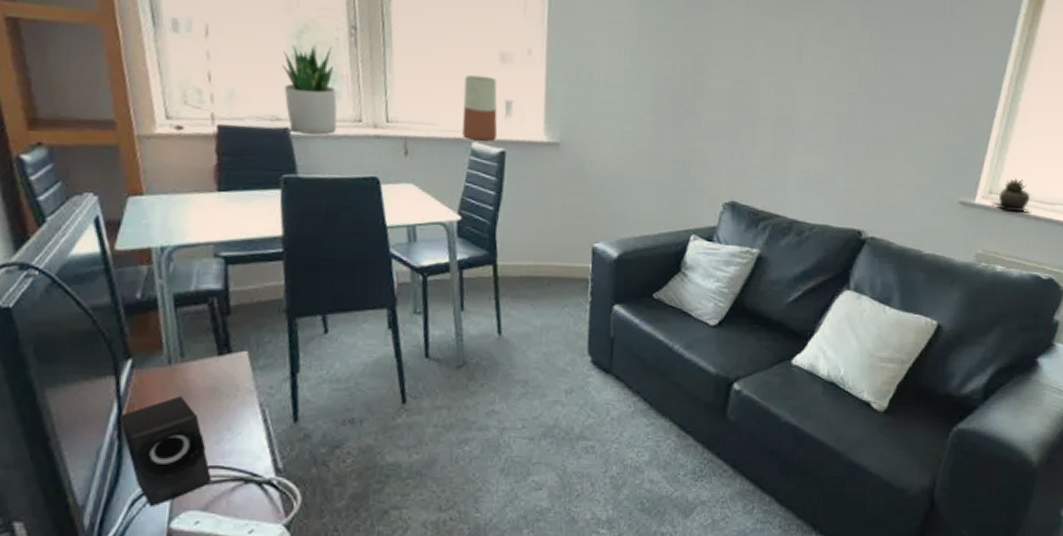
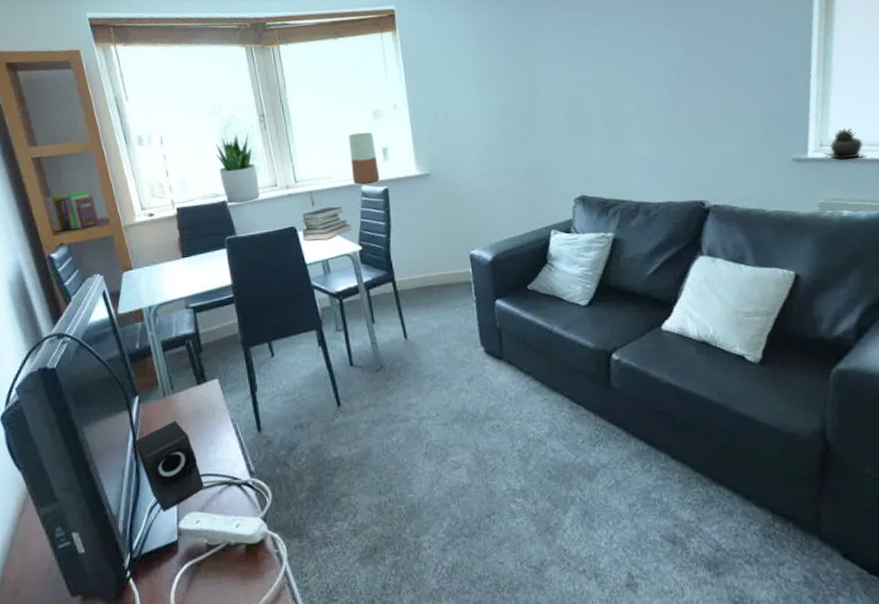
books: none [20,75,101,128] -> present [45,191,99,232]
books: none [386,160,452,201] -> present [302,206,352,241]

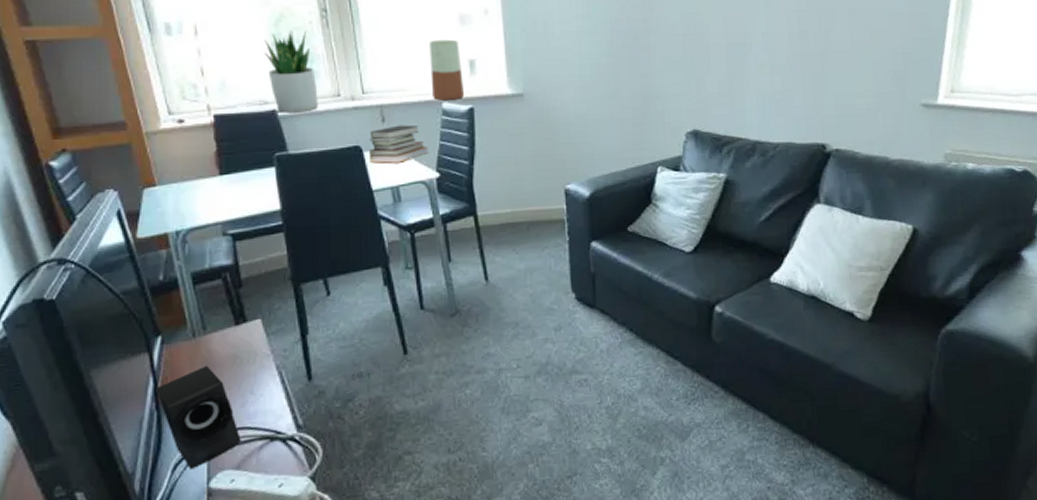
books: present [45,191,99,232] -> none [42,87,113,135]
succulent plant: present [822,127,867,160] -> none [953,74,998,109]

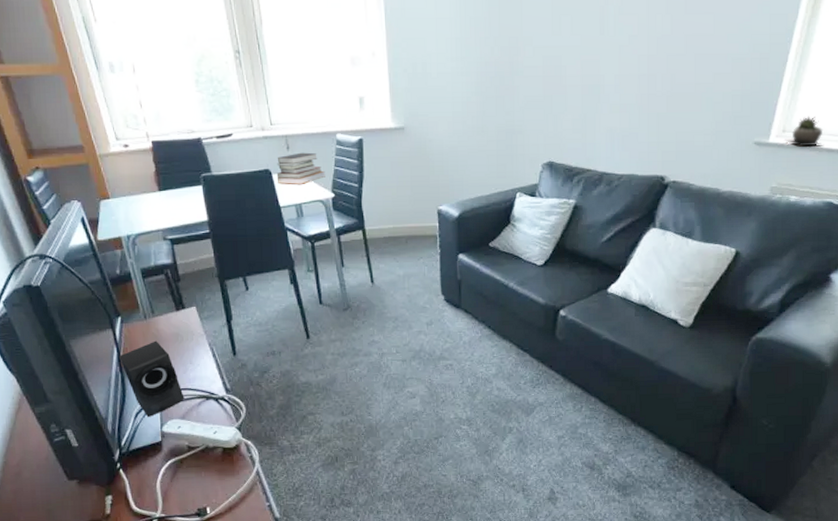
planter: present [264,31,318,113] -> none [189,70,235,141]
vase: present [429,39,464,100] -> none [325,78,354,132]
succulent plant: none [953,74,998,109] -> present [783,116,824,148]

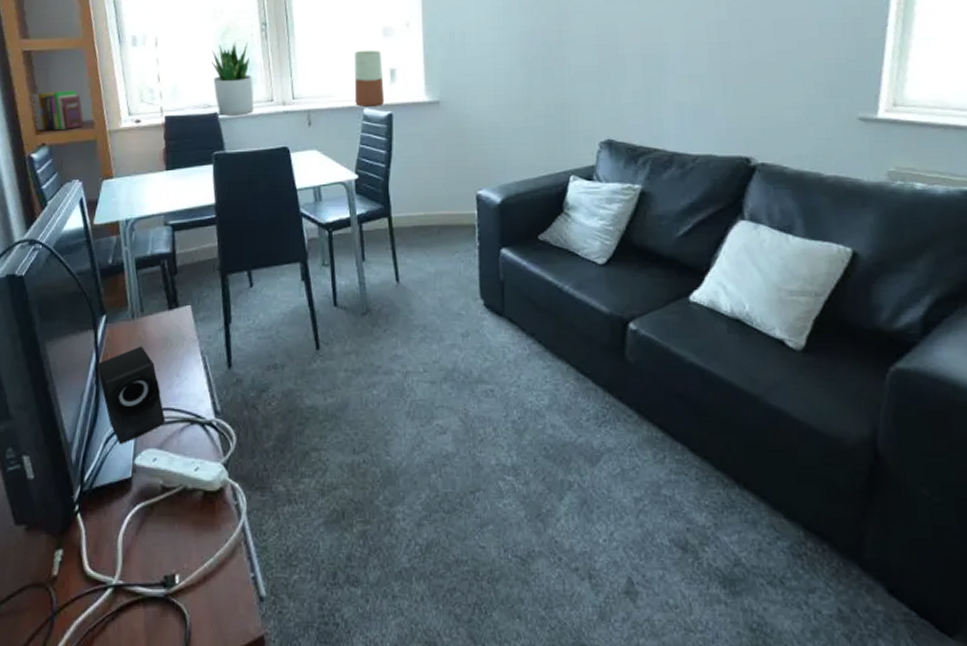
books: none [17,116,74,155] -> present [31,90,84,131]
planter: none [189,70,235,141] -> present [211,43,254,116]
books: present [276,152,325,185] -> none [295,128,349,164]
vase: none [325,78,354,132] -> present [354,50,384,106]
succulent plant: present [783,116,824,148] -> none [896,87,950,125]

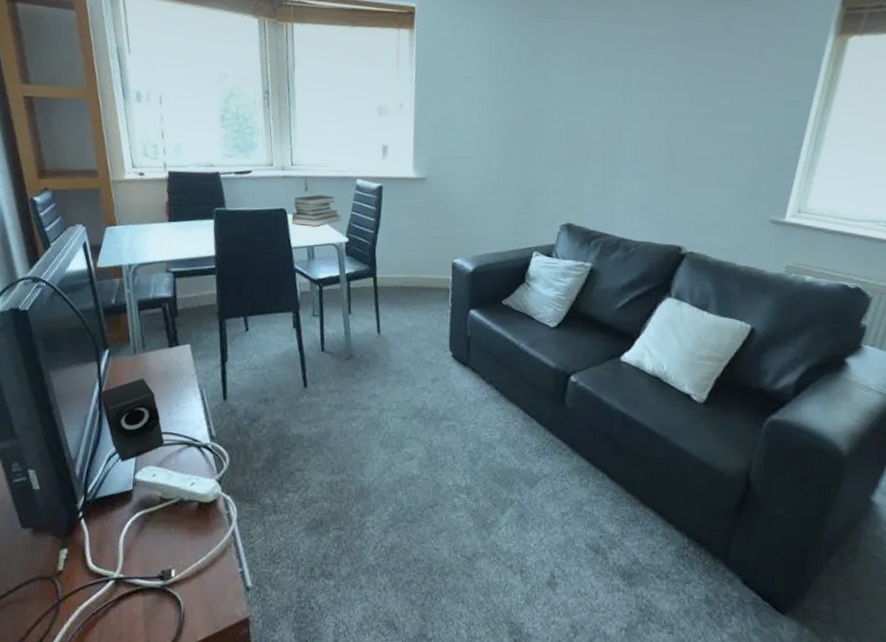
books: present [31,90,84,131] -> none [33,138,87,177]
planter: present [211,43,254,116] -> none [214,108,255,177]
books: none [295,128,349,164] -> present [291,194,342,226]
vase: present [354,50,384,106] -> none [349,125,376,178]

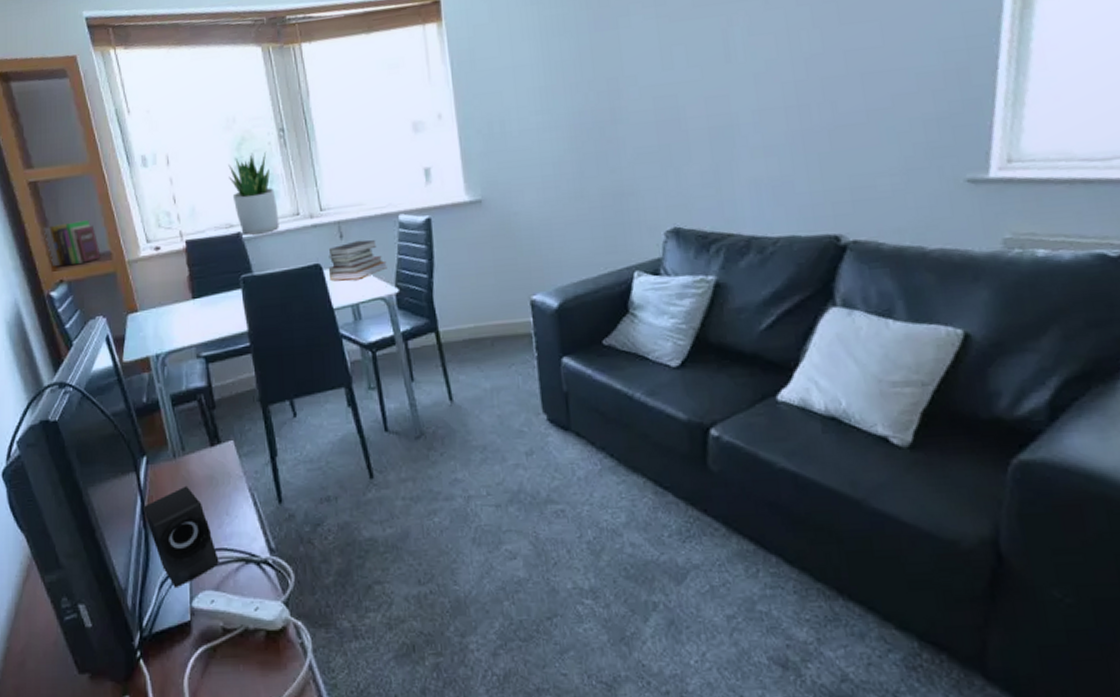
books: none [33,138,87,177] -> present [43,220,101,267]
planter: none [214,108,255,177] -> present [228,152,279,235]

